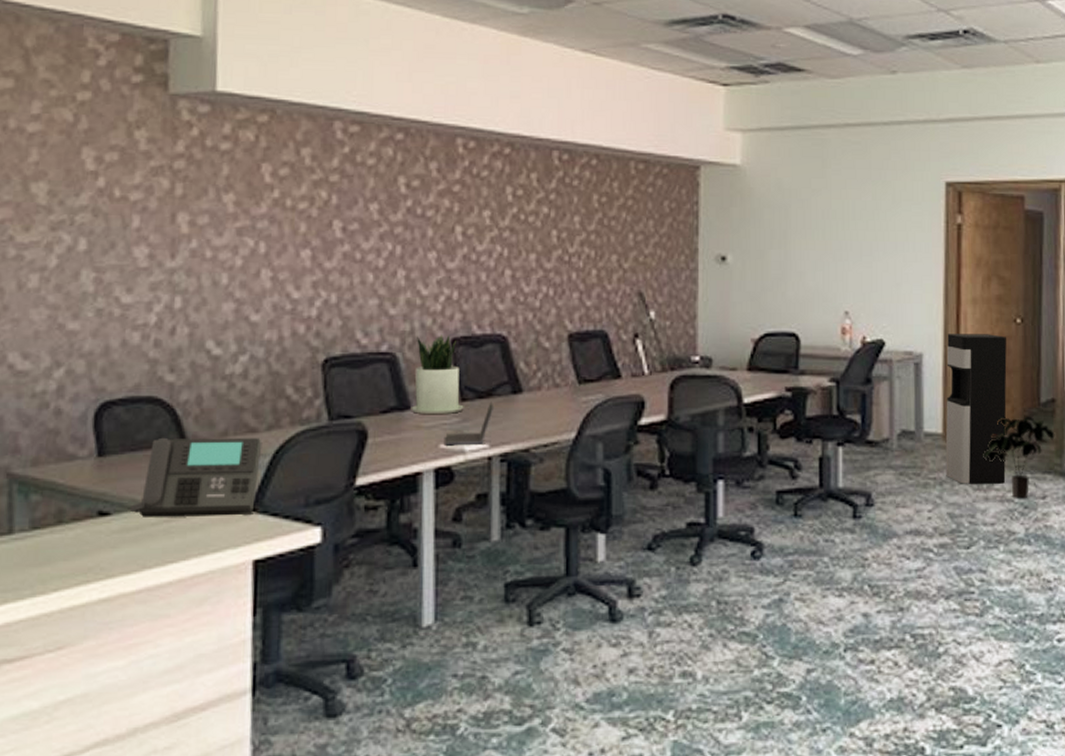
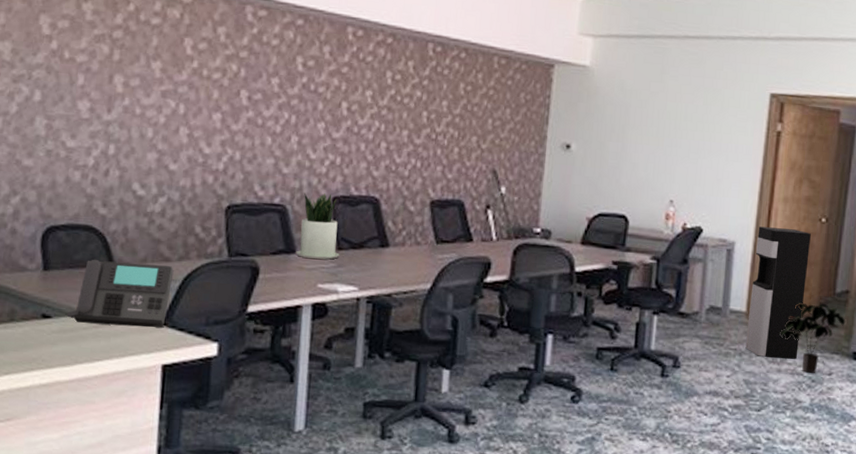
laptop computer: present [445,400,495,446] -> none [322,251,365,287]

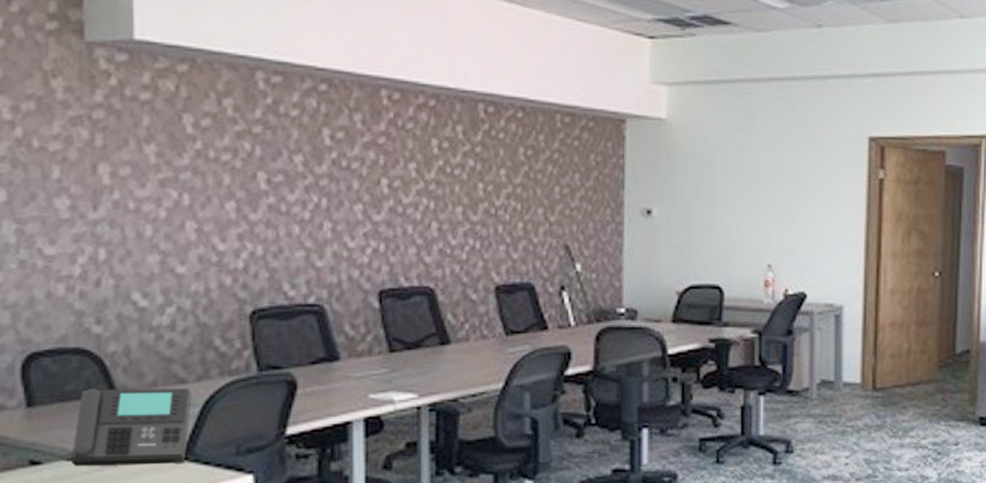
planter: present [296,193,340,260] -> none [339,287,392,366]
water cooler: present [745,226,811,359] -> none [863,287,924,432]
potted plant: present [780,302,846,373] -> none [899,366,969,445]

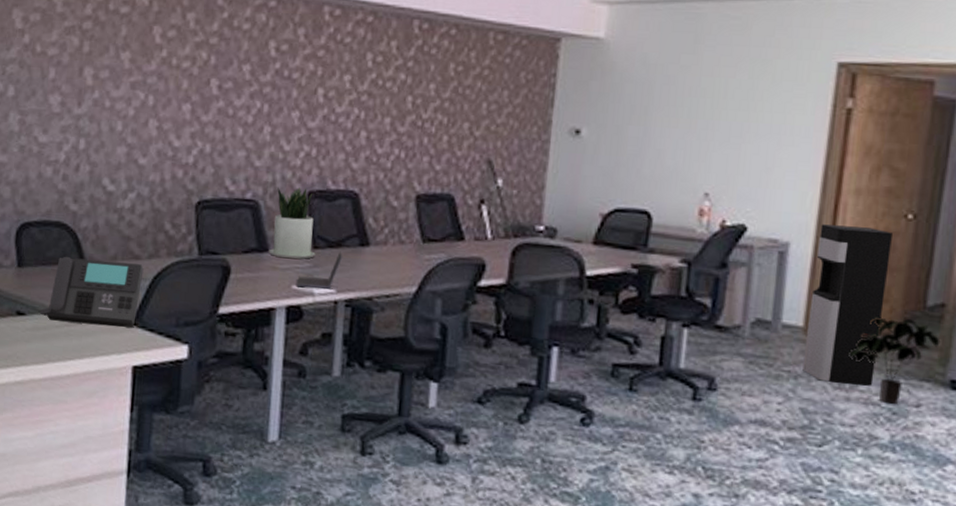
planter: none [339,287,392,366] -> present [268,187,316,260]
laptop computer: none [374,351,423,396] -> present [297,250,343,289]
water cooler: none [863,287,924,432] -> present [802,224,892,386]
potted plant: none [899,366,969,445] -> present [849,317,940,404]

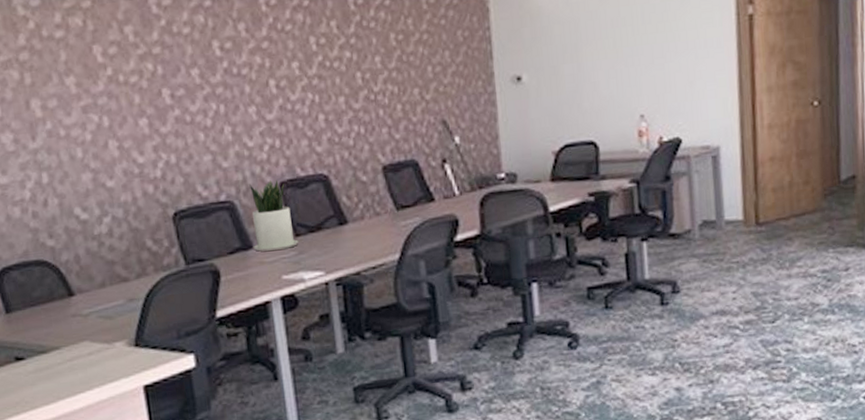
phone: present [39,256,144,328] -> none [38,286,137,359]
laptop computer: present [297,250,343,289] -> none [286,233,325,277]
water cooler: present [802,224,892,386] -> none [743,119,808,265]
potted plant: present [849,317,940,404] -> none [784,194,857,273]

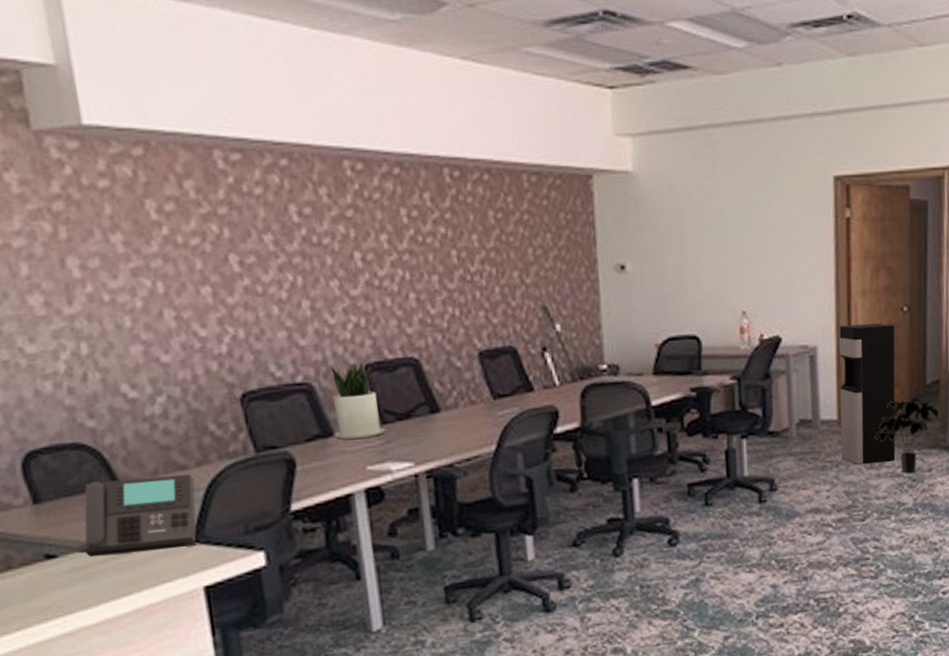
phone: none [38,286,137,359] -> present [74,474,197,557]
water cooler: none [743,119,808,265] -> present [839,323,896,465]
potted plant: none [784,194,857,273] -> present [875,397,940,473]

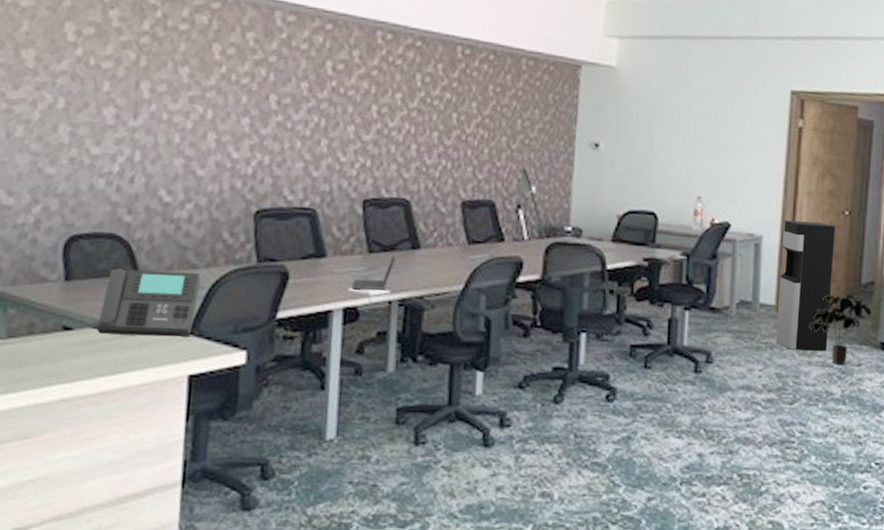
planter: present [329,362,386,440] -> none [326,196,371,264]
laptop computer: none [371,421,415,467] -> present [353,253,397,291]

